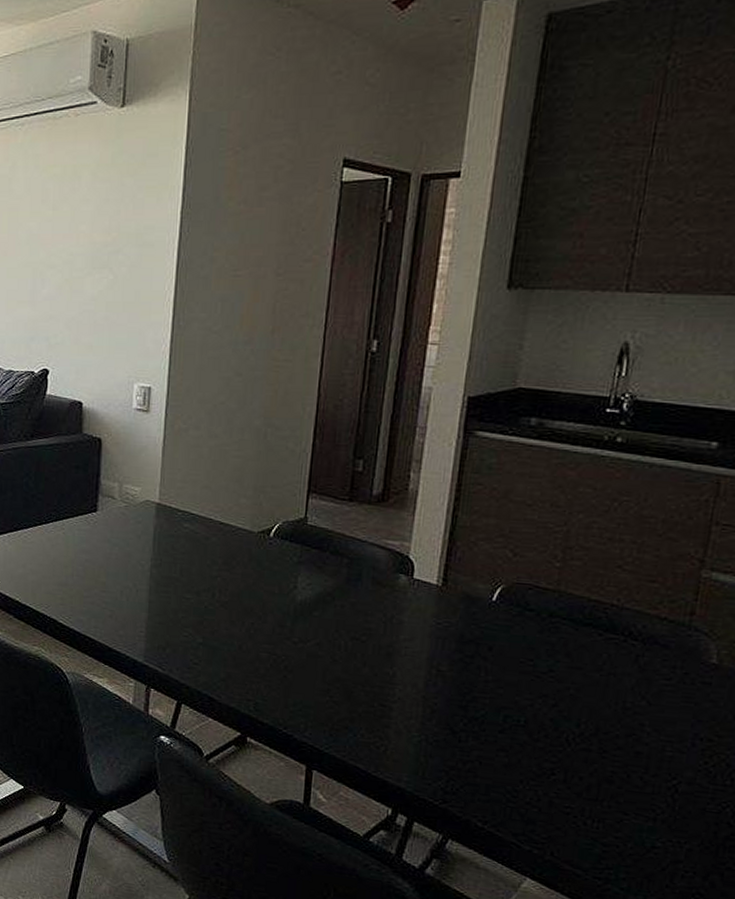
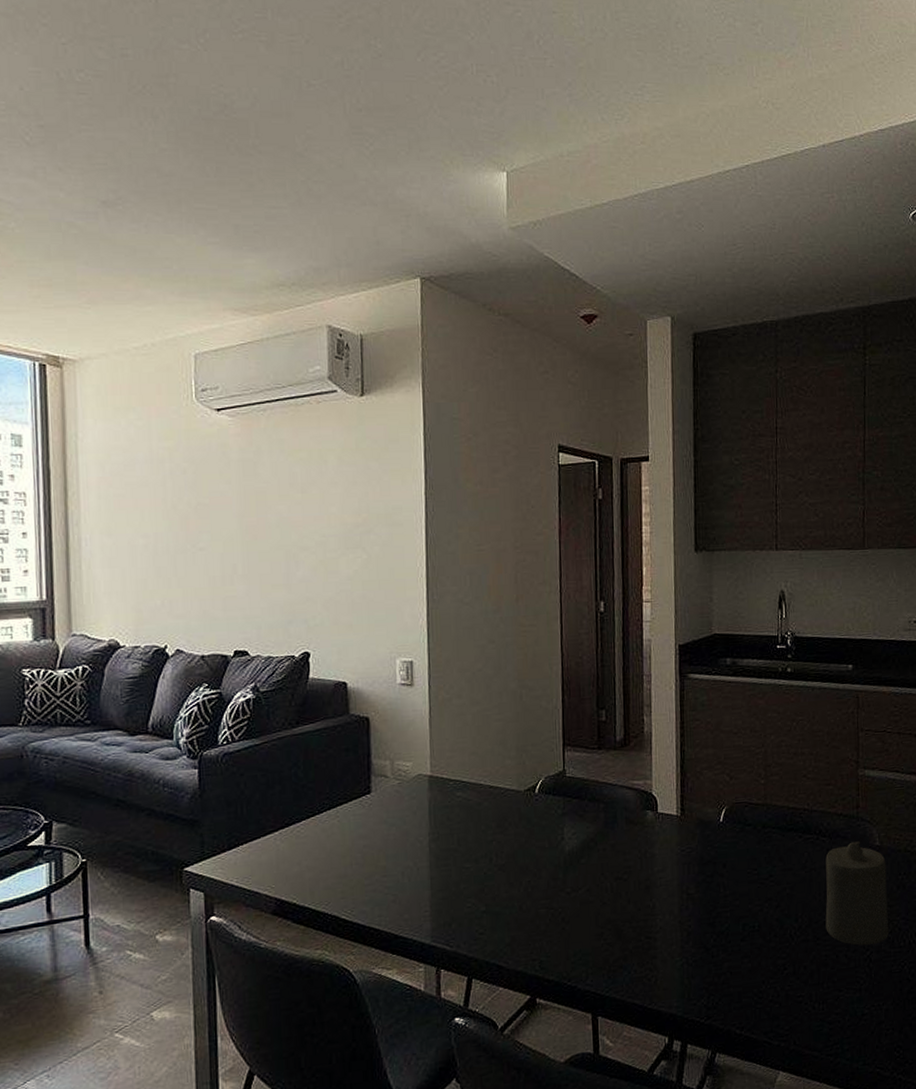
candle: none [617,653,723,775] -> present [825,841,888,946]

